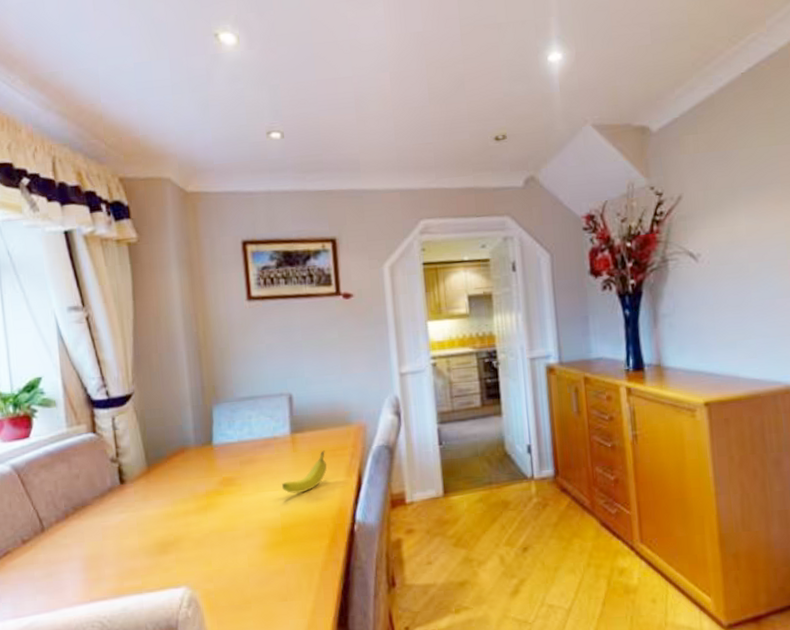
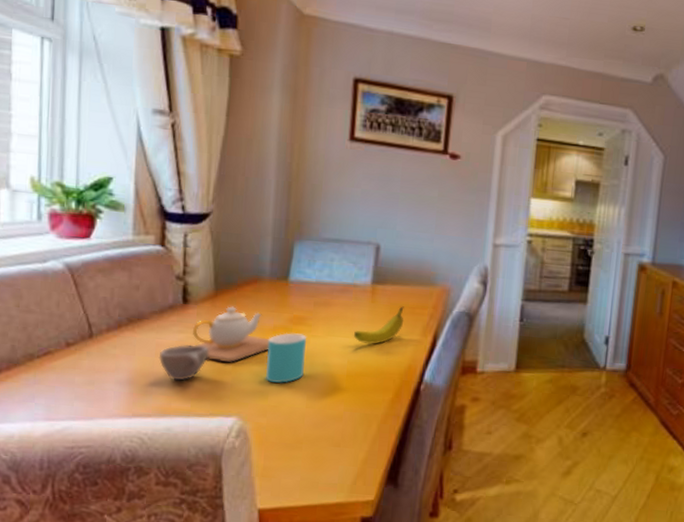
cup: none [106,522,151,560] -> present [158,344,209,381]
teapot: none [133,479,205,535] -> present [193,306,270,363]
cup: none [203,494,241,547] -> present [265,332,307,383]

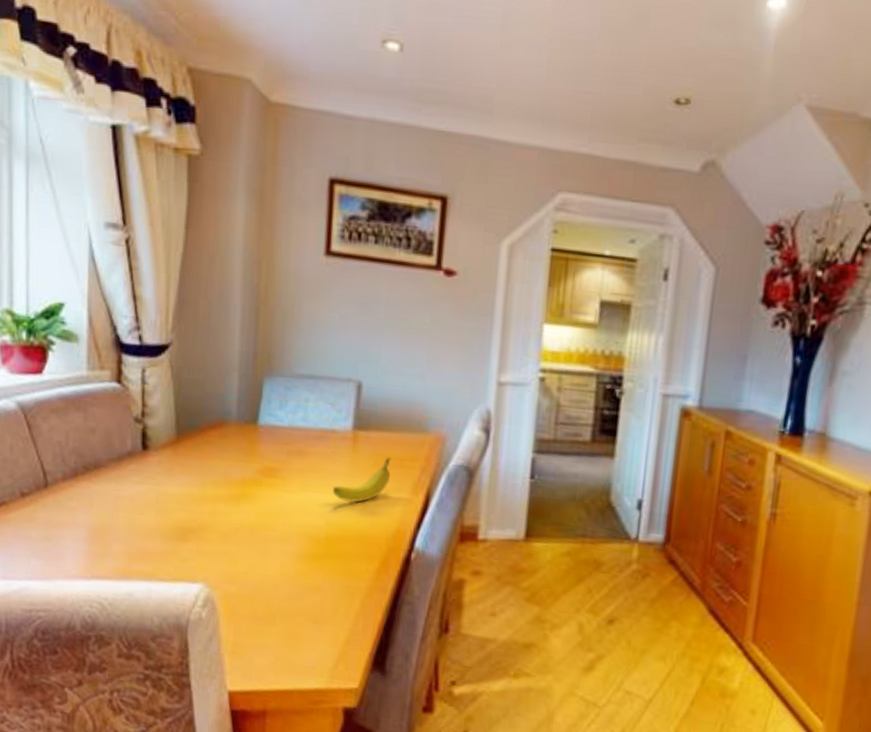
cup: present [158,344,209,381] -> none [117,497,171,540]
teapot: present [193,306,270,363] -> none [154,454,238,520]
cup: present [265,332,307,383] -> none [233,486,280,546]

